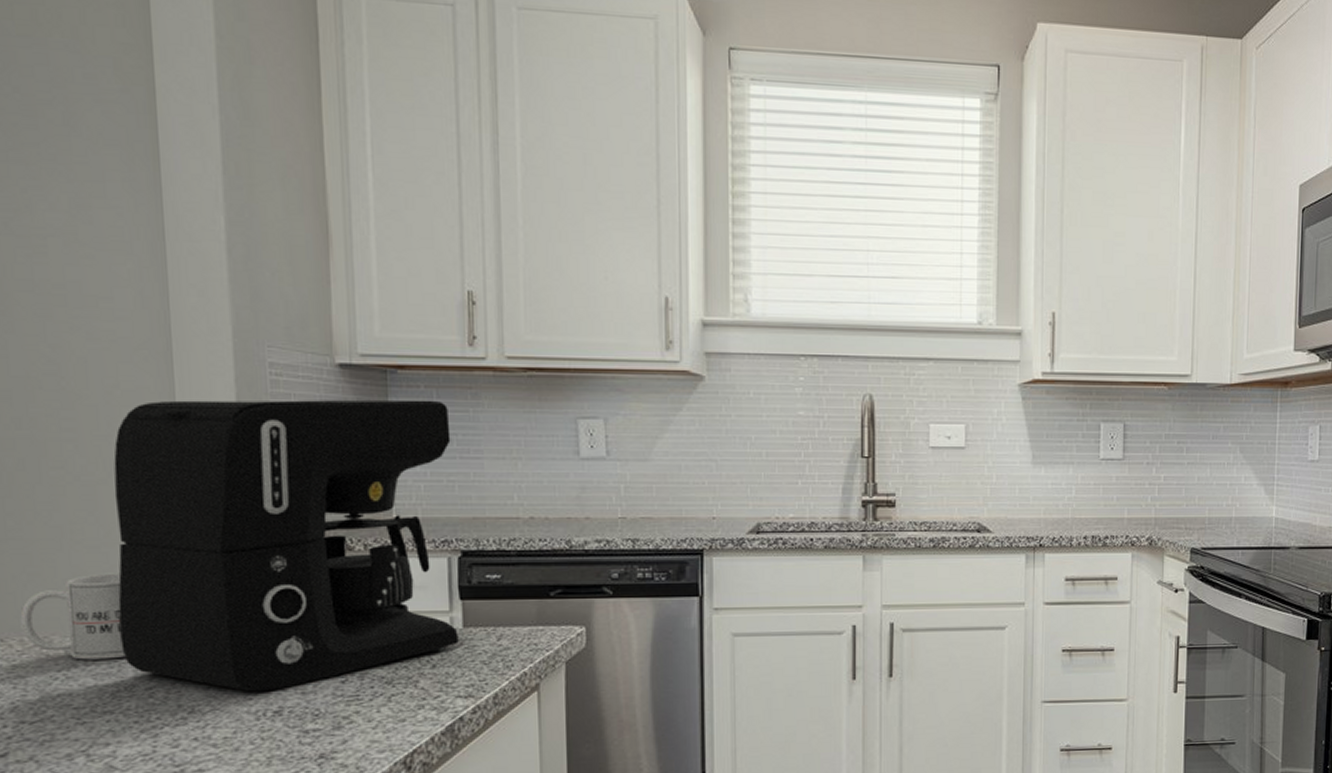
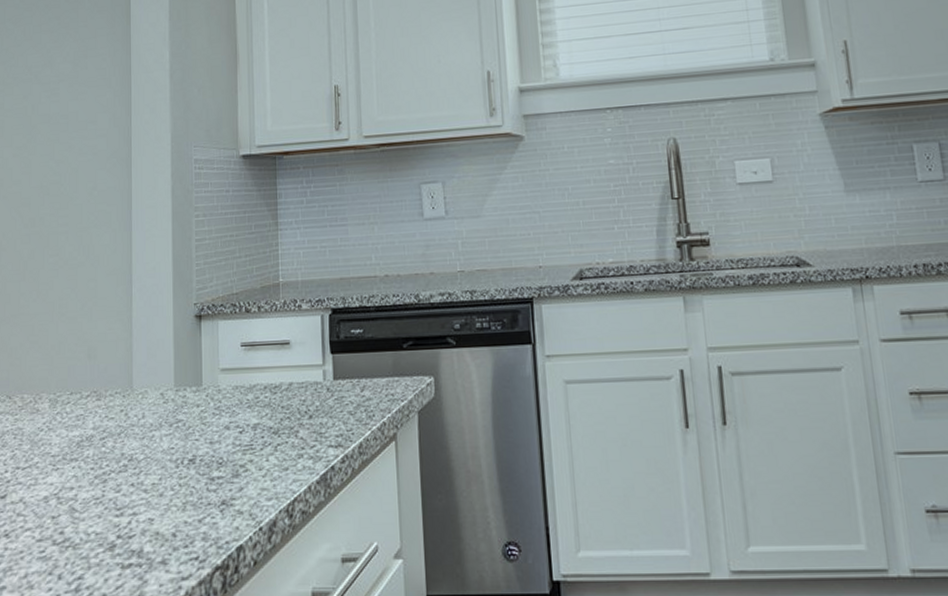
mug: present [20,573,126,660] -> none [23,338,90,414]
coffee maker: present [113,399,459,692] -> none [86,178,330,442]

